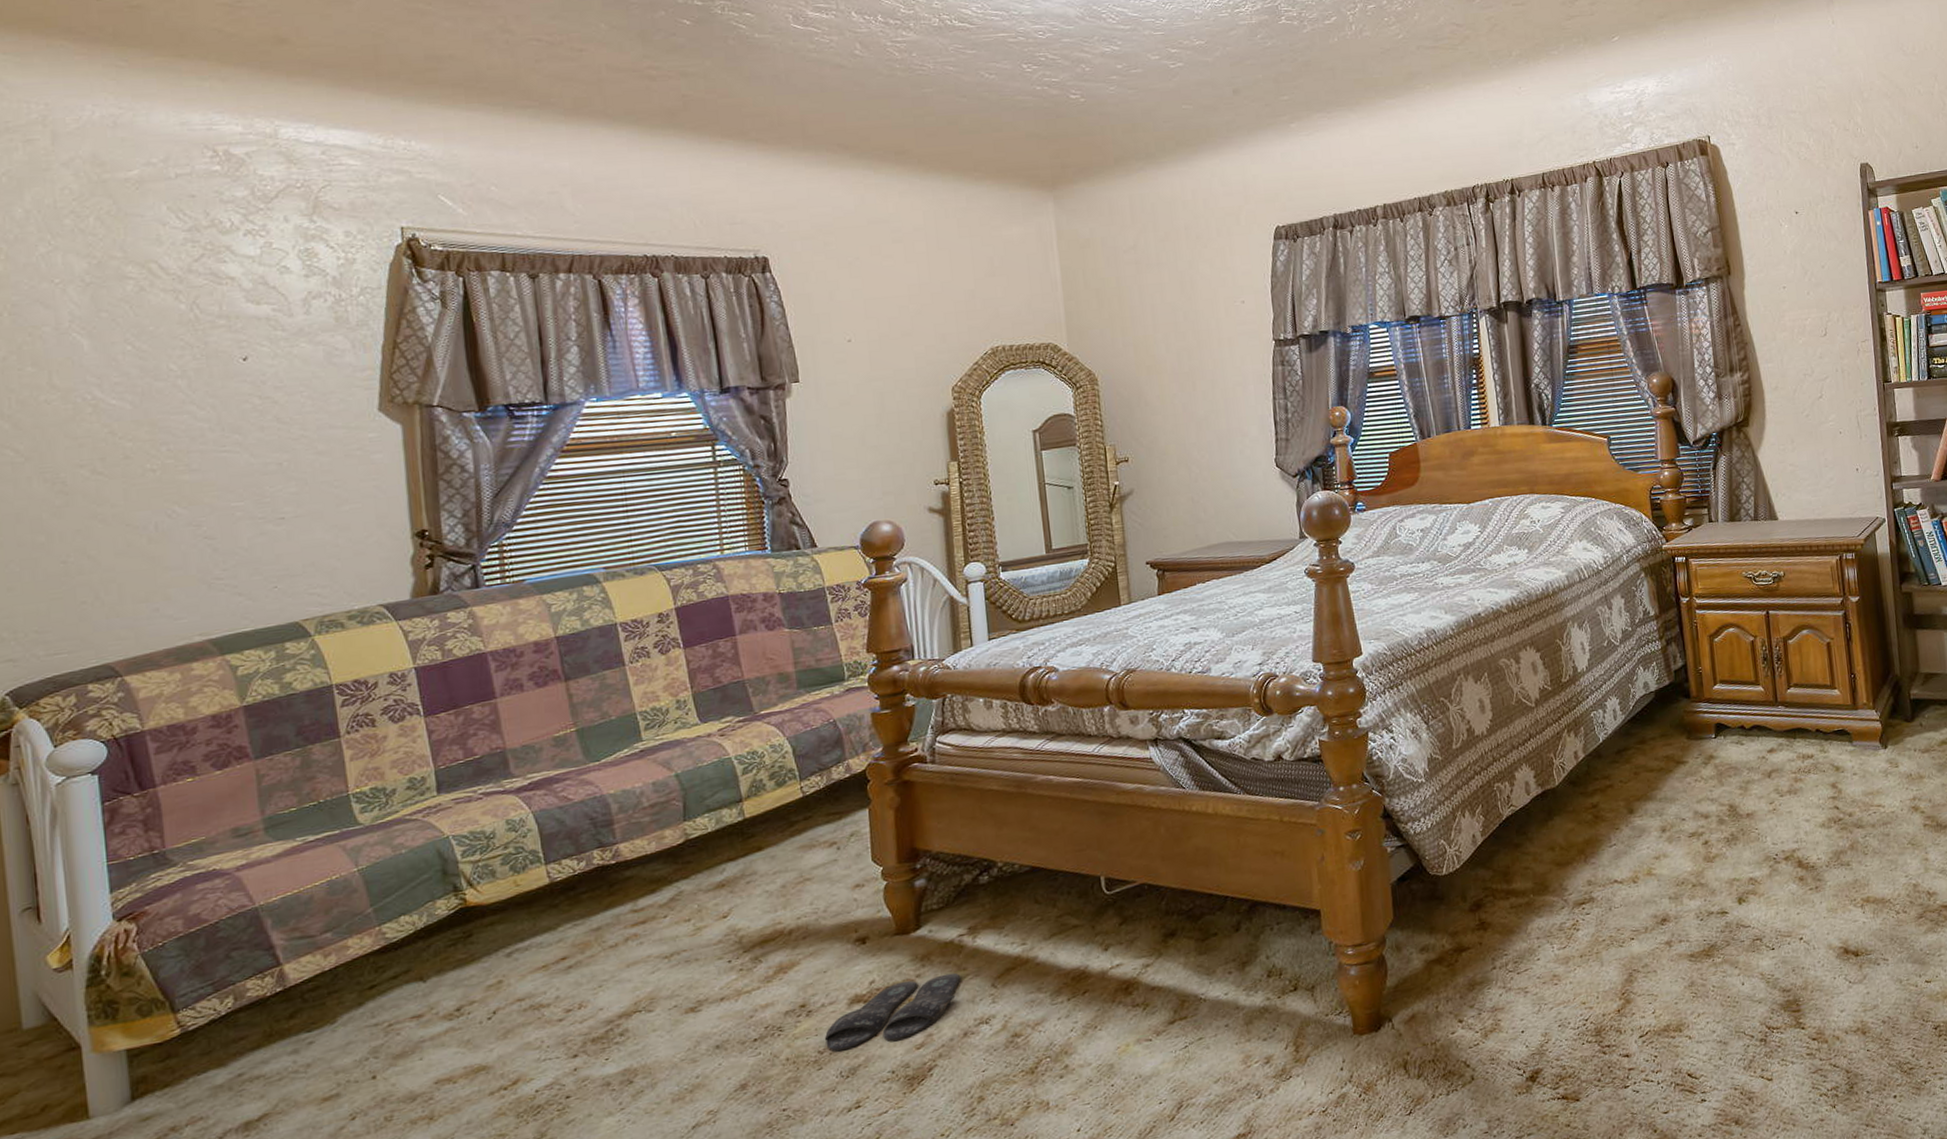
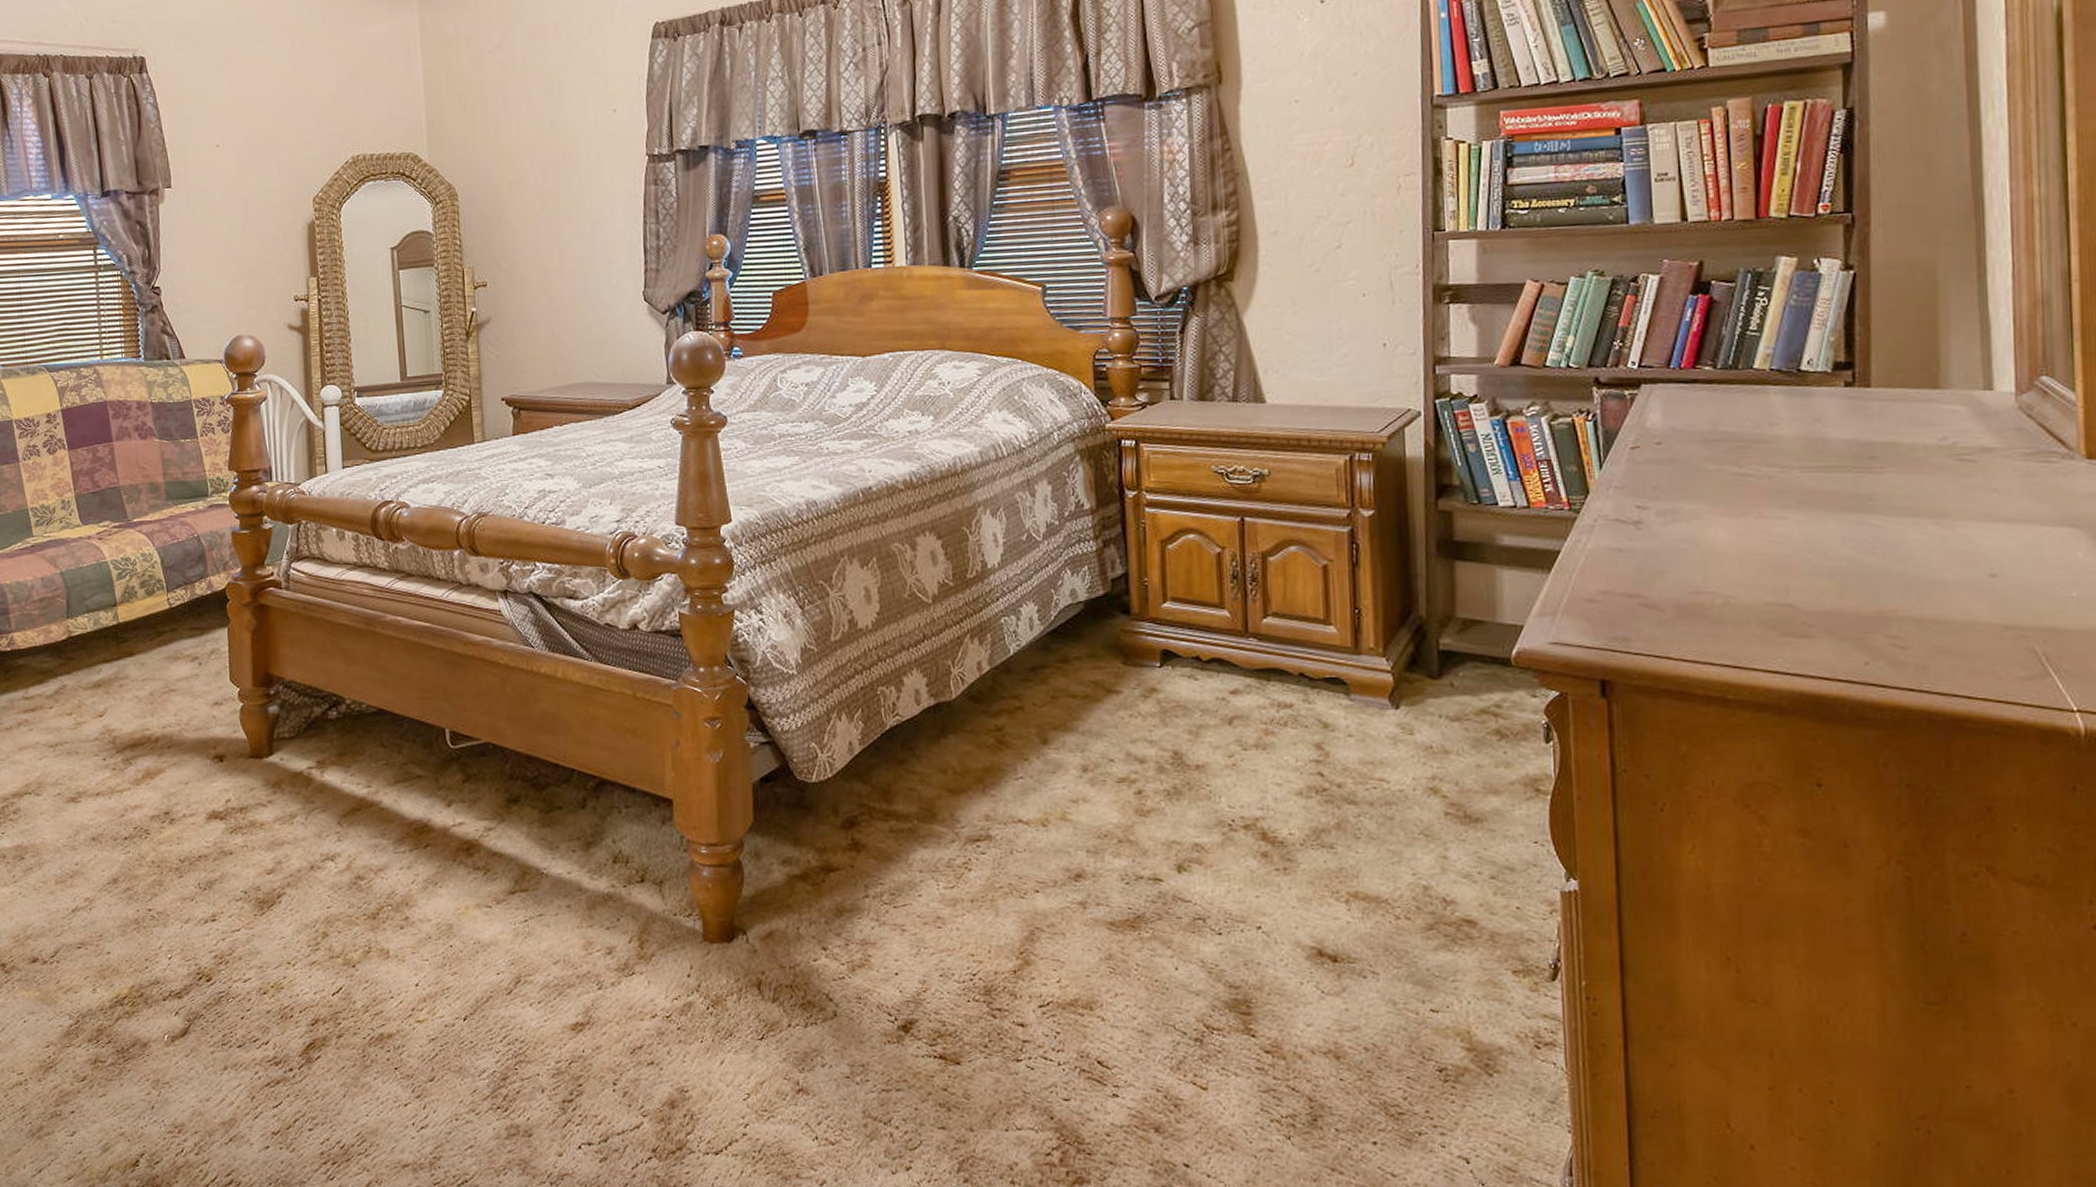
slippers: present [824,972,960,1052] -> none [185,804,308,863]

